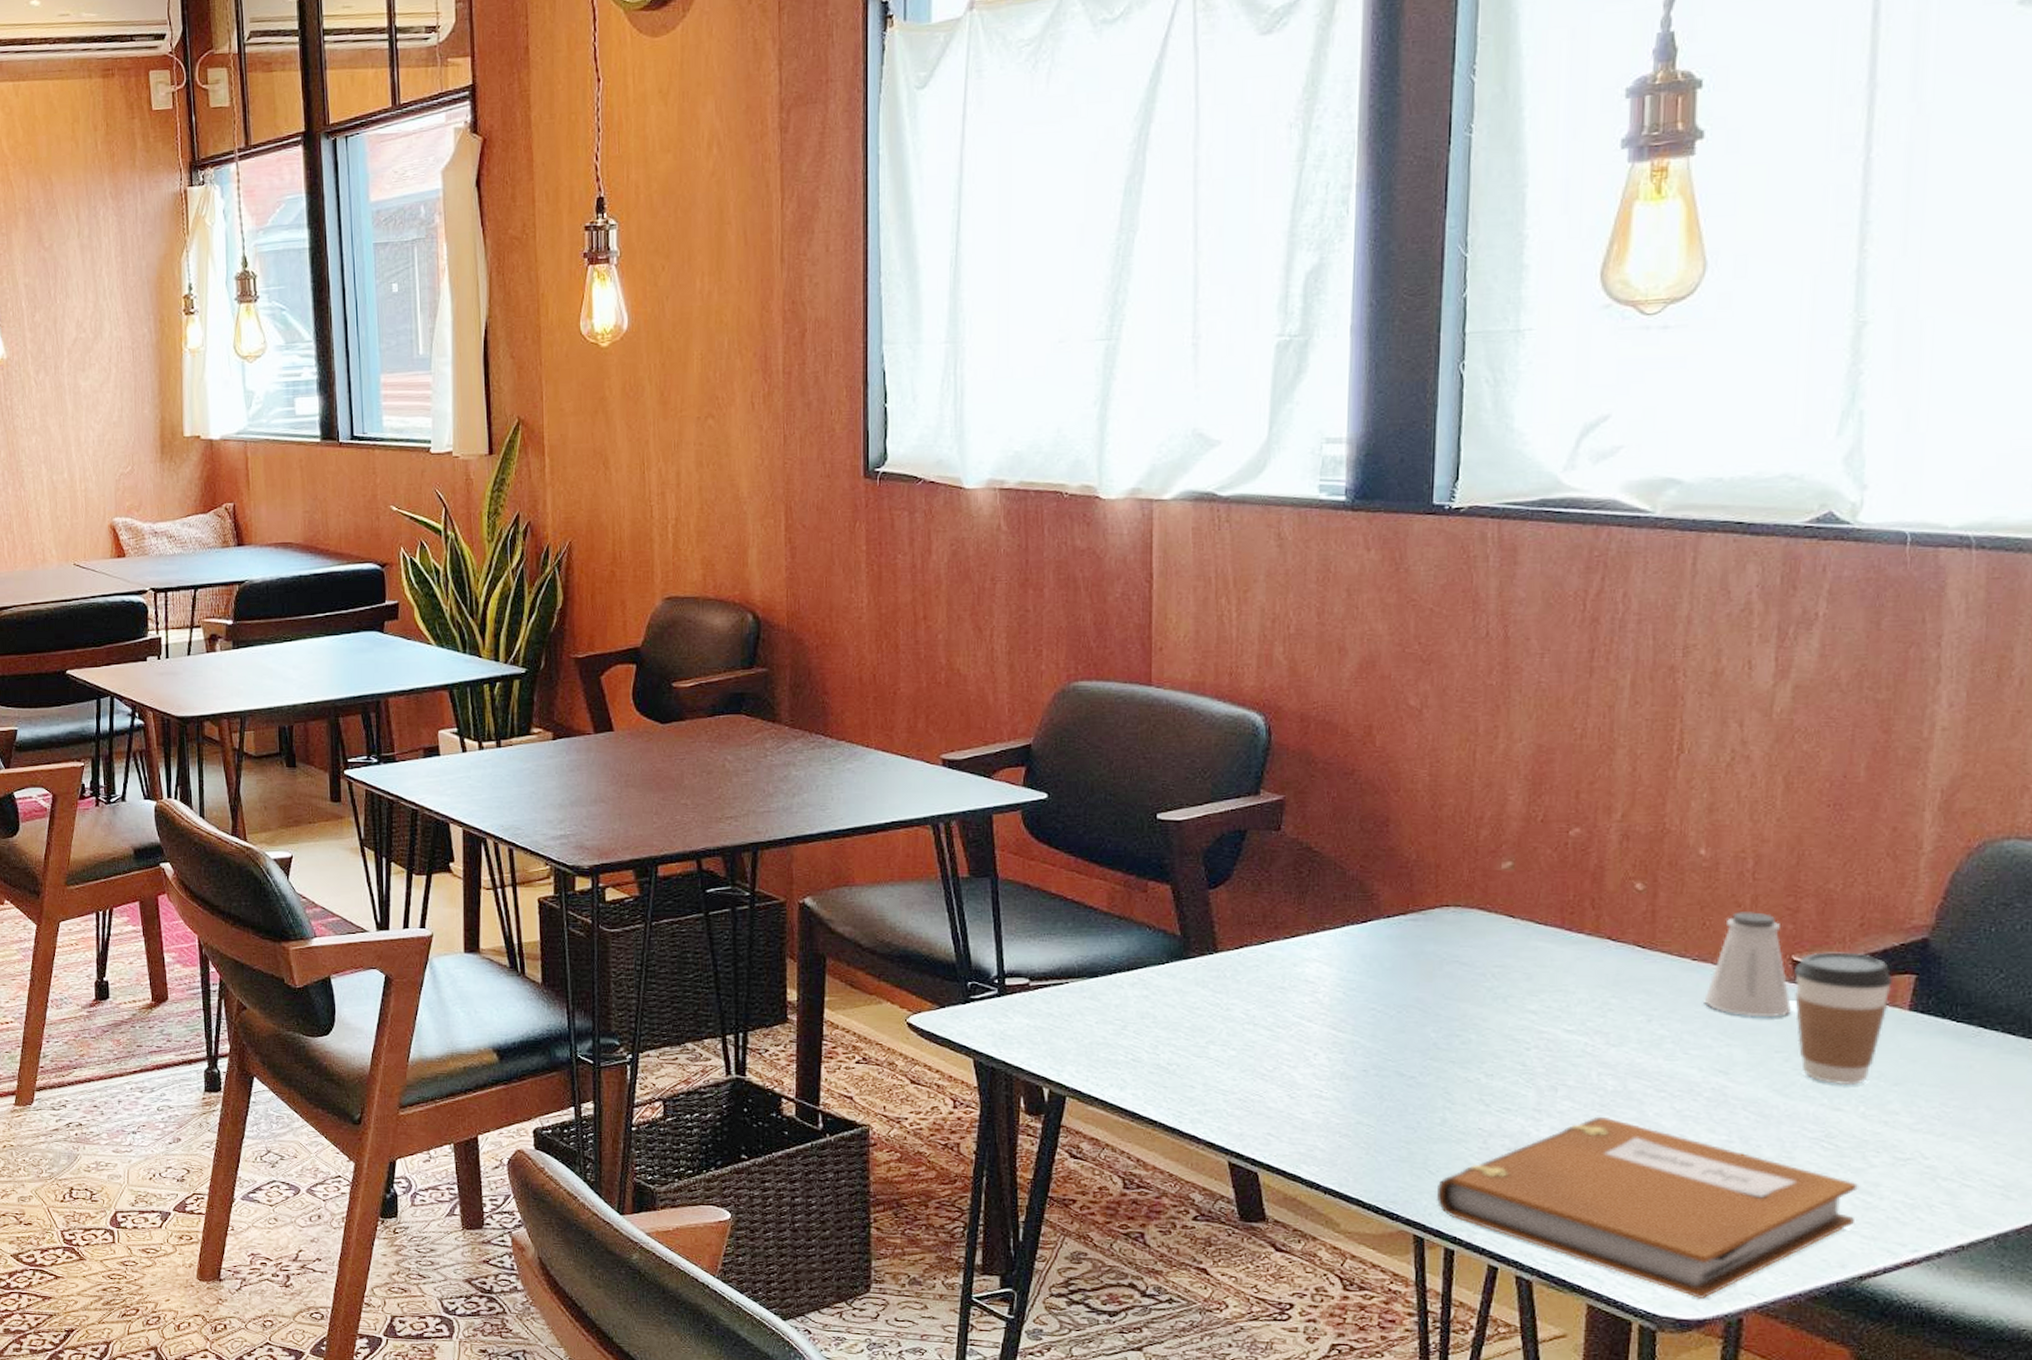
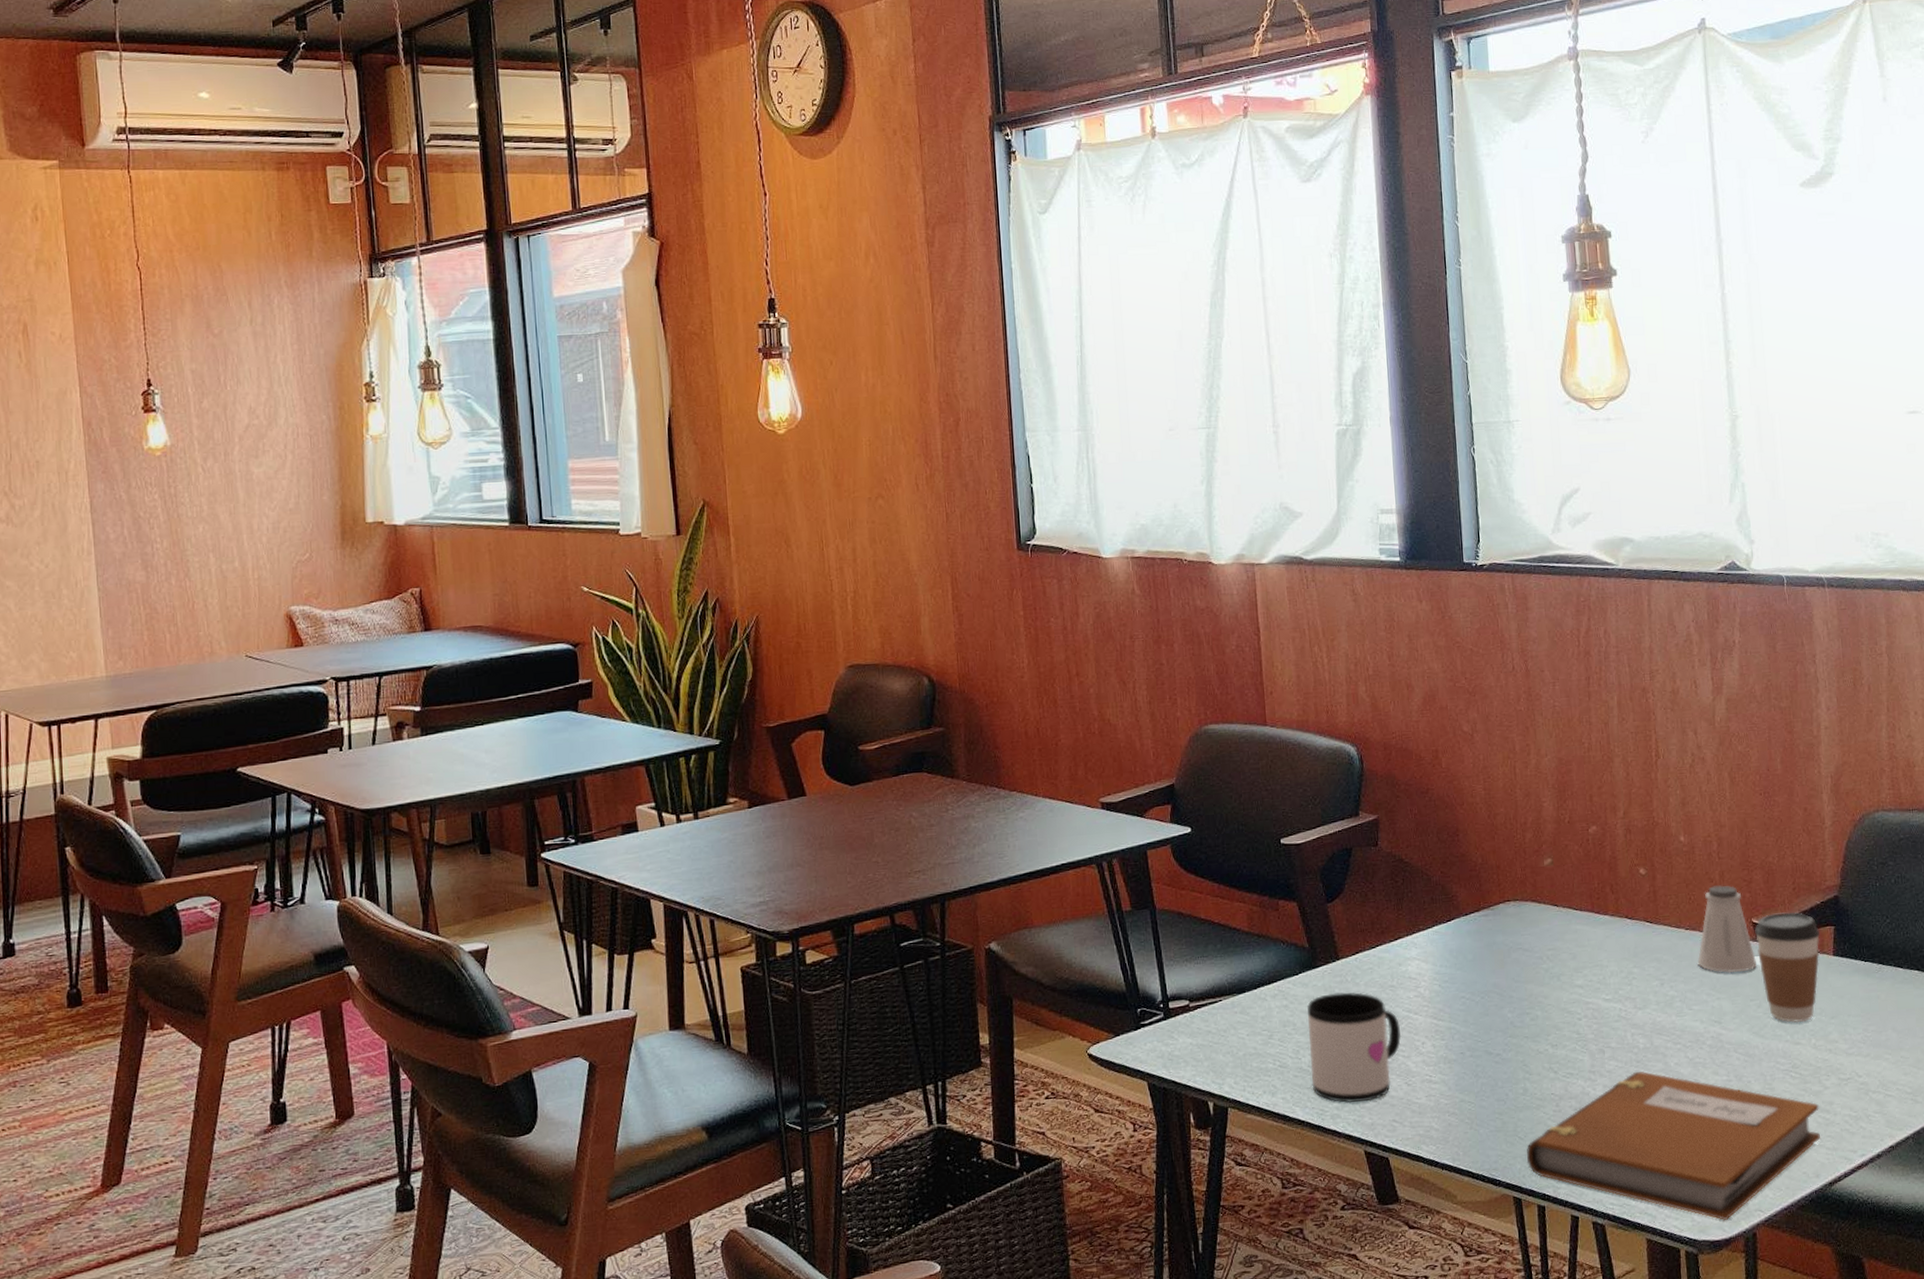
mug: none [1170,988,1288,1110] -> present [1307,992,1402,1104]

